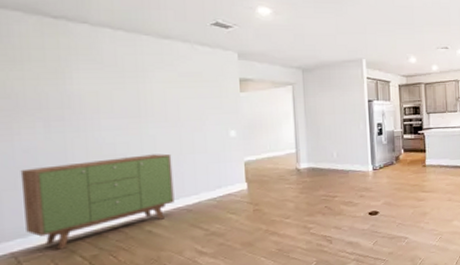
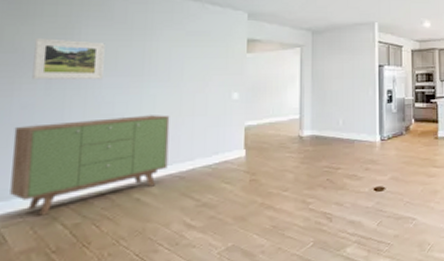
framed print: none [27,83,101,124] -> present [32,38,105,80]

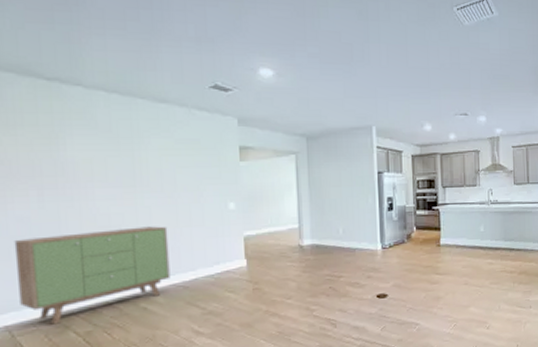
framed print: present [32,38,105,80] -> none [20,149,95,192]

